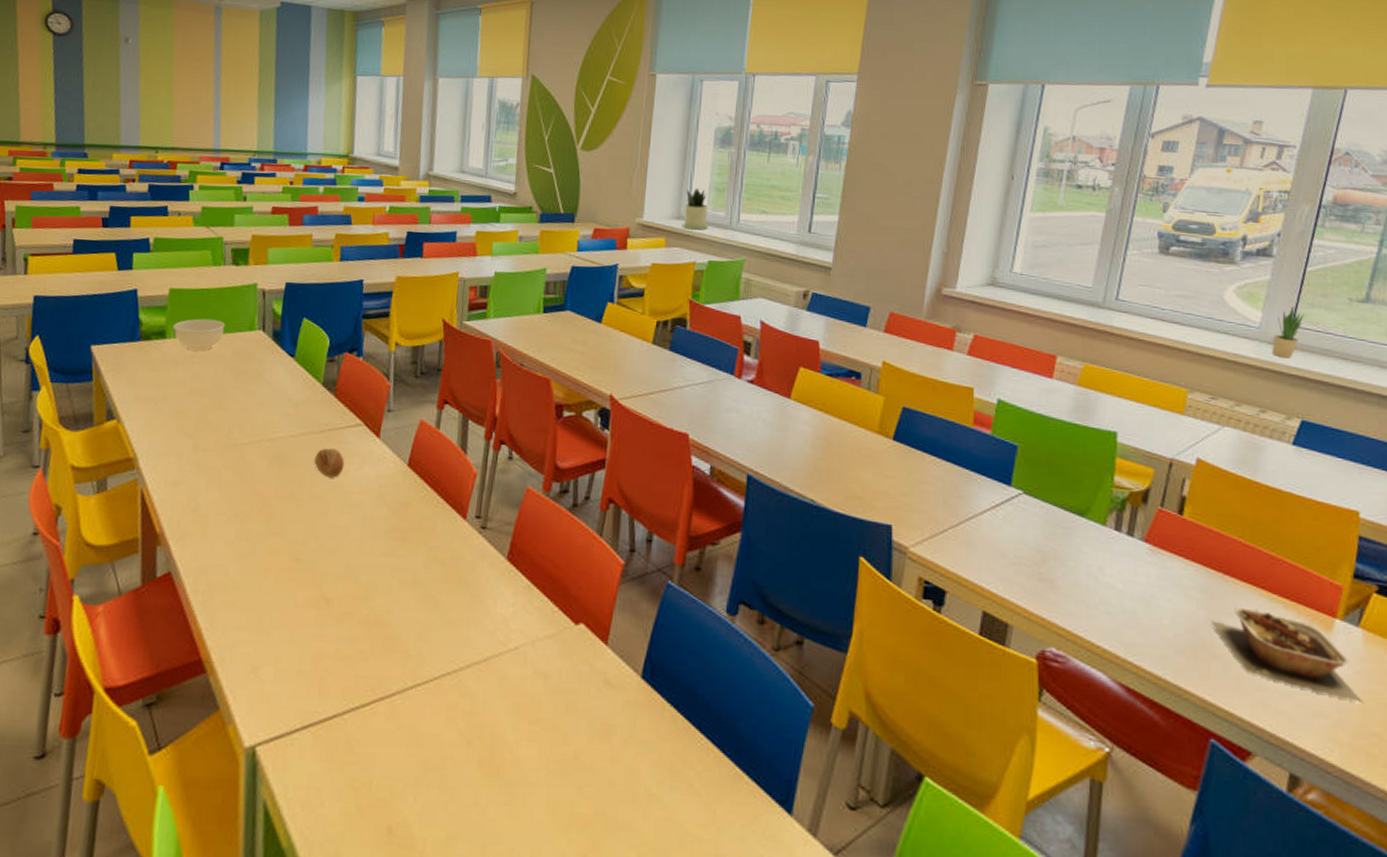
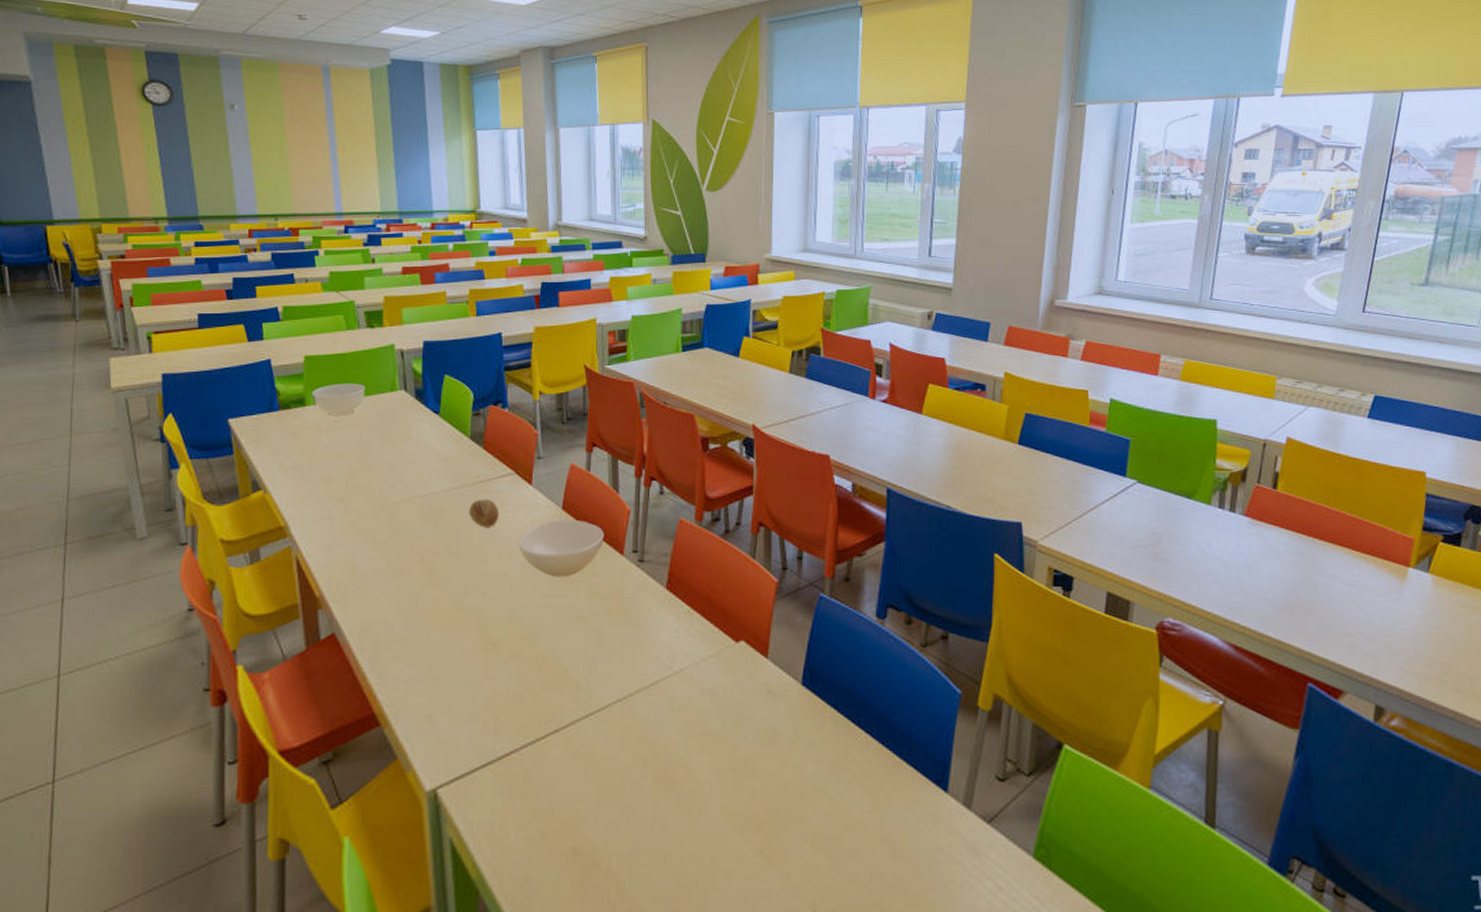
soup bowl: none [360,476,449,537] -> present [518,519,605,577]
planter: present [682,187,709,230] -> none [809,220,835,261]
food container: present [1210,607,1364,704] -> none [1304,566,1435,639]
potted plant: present [1272,306,1304,359] -> none [1347,294,1373,341]

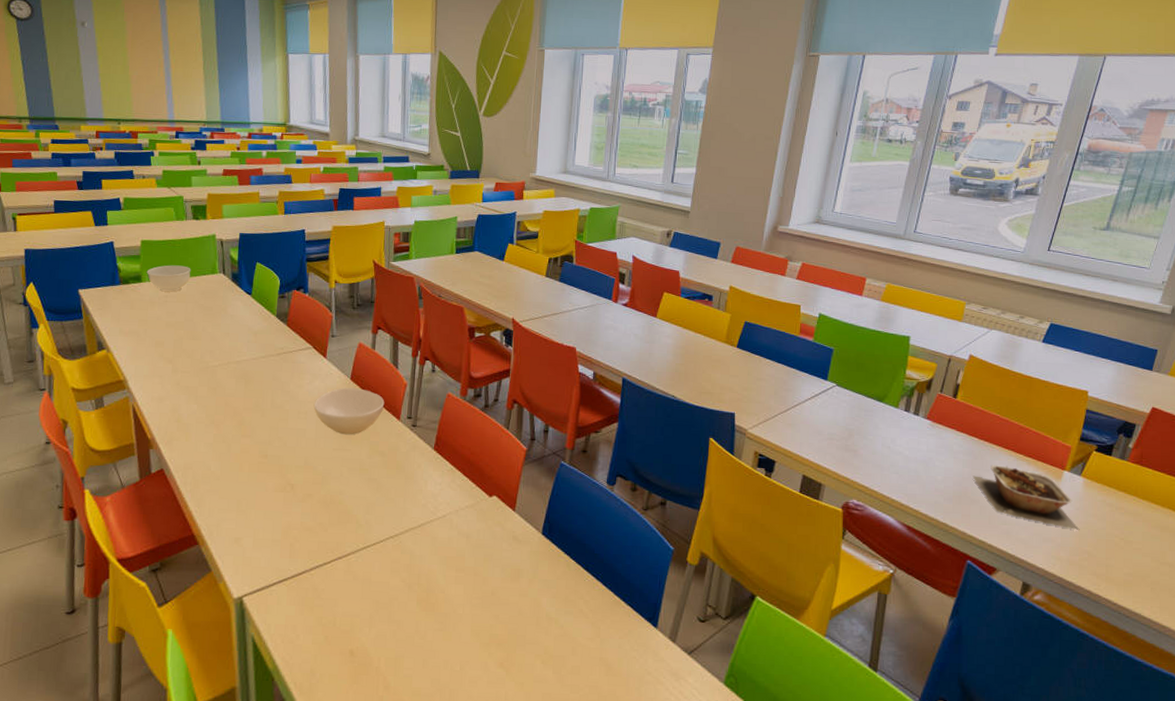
bread roll: present [469,499,500,527] -> none [274,367,299,391]
food container: none [1304,566,1435,639] -> present [972,465,1080,531]

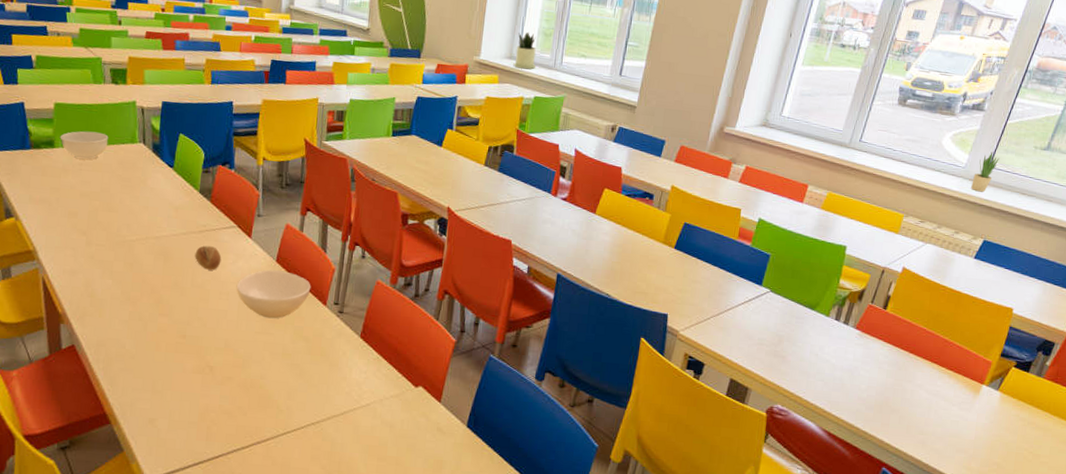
bread roll: none [274,367,299,391] -> present [195,245,222,270]
planter: none [568,147,590,182] -> present [513,31,537,70]
food container: present [972,465,1080,531] -> none [895,376,992,443]
potted plant: none [1032,235,1058,276] -> present [971,151,999,192]

